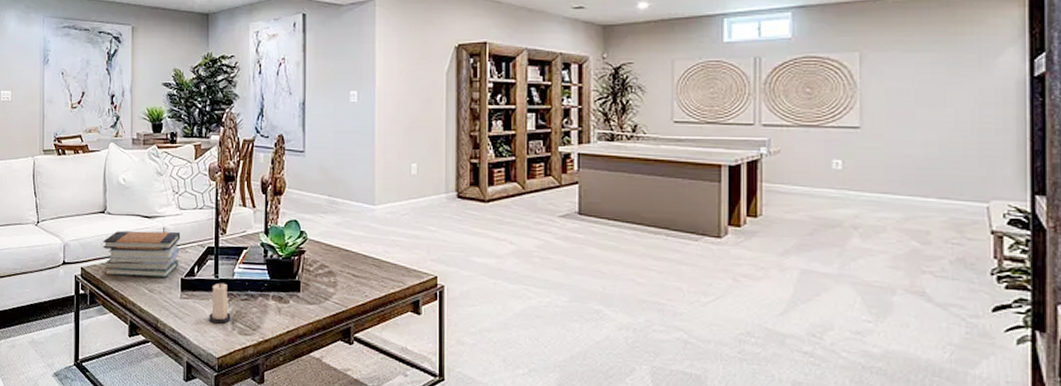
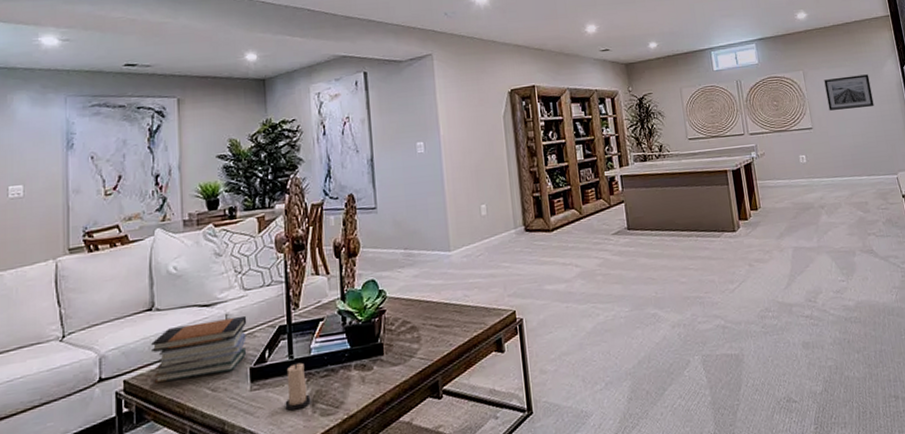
wall art: none [892,65,970,108] -> present [824,74,874,111]

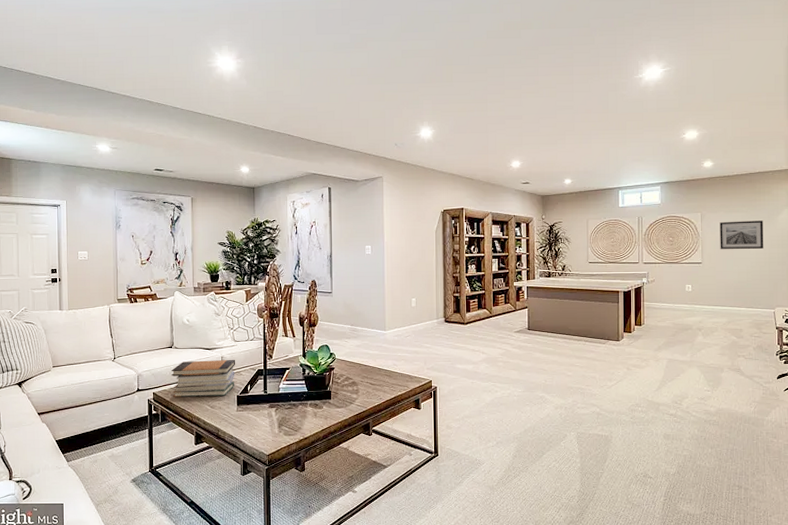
candle: present [285,362,311,411] -> none [260,397,278,428]

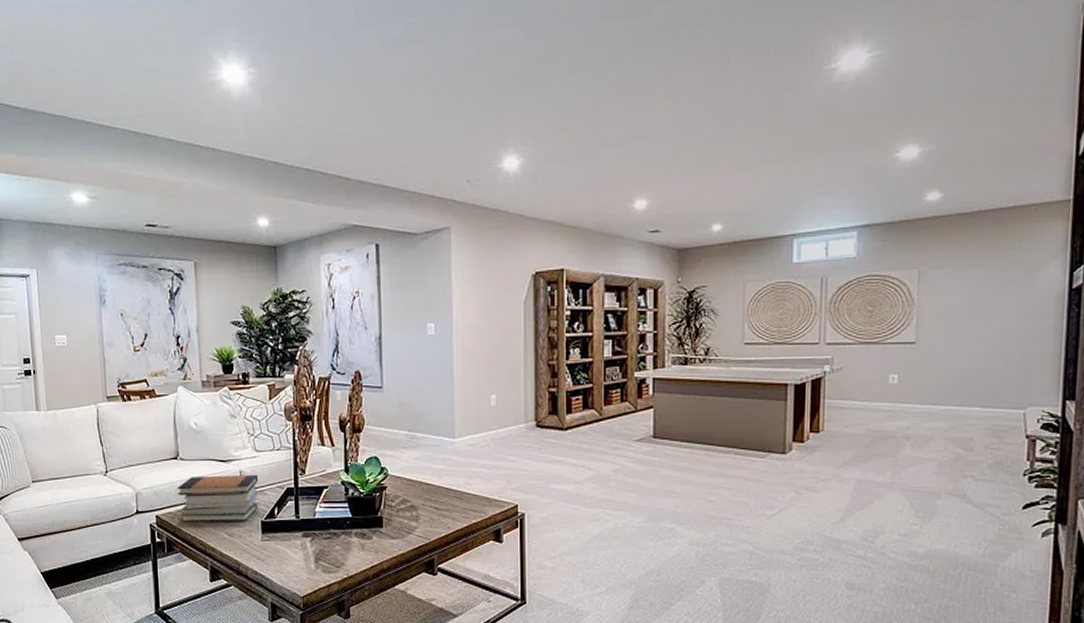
wall art: present [720,220,764,249] -> none [945,279,1017,322]

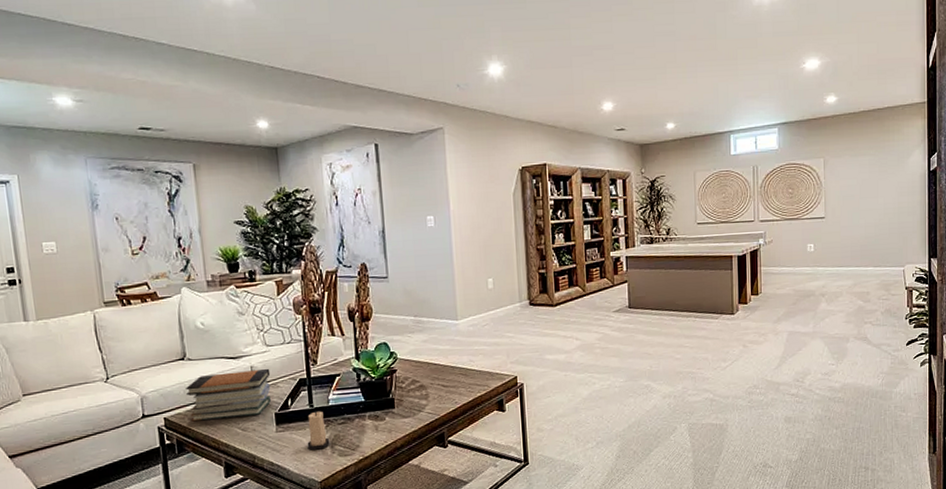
candle: none [291,523,314,563] -> present [307,411,330,450]

